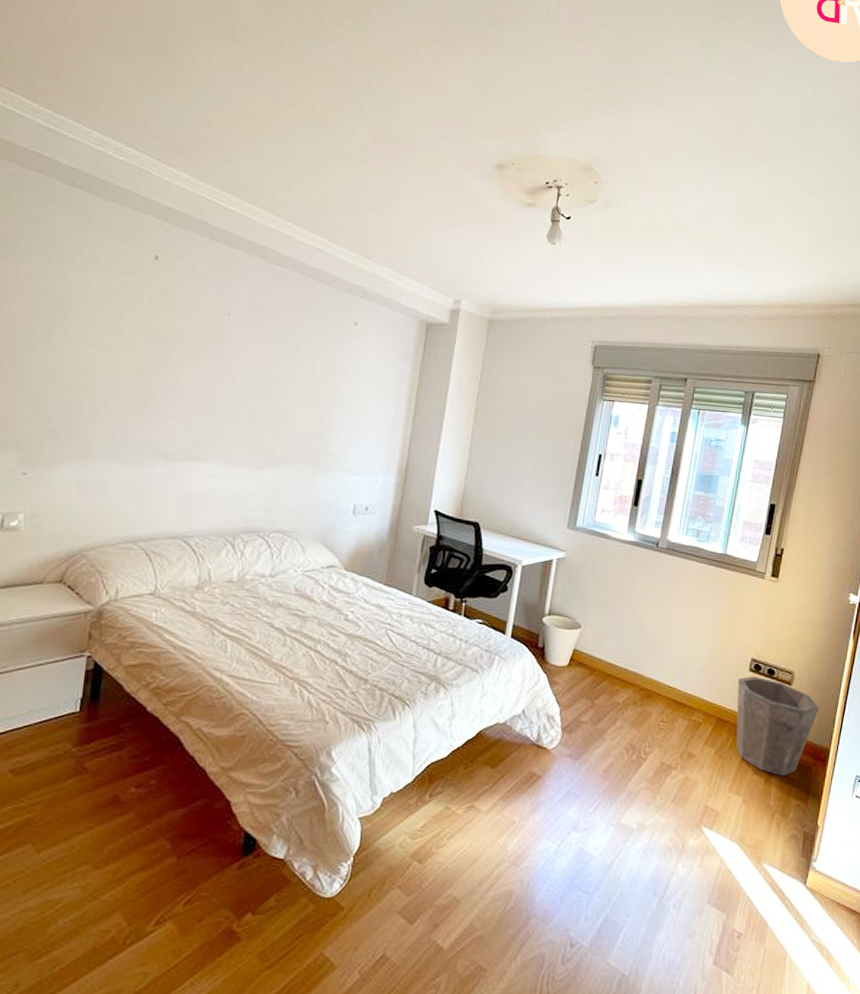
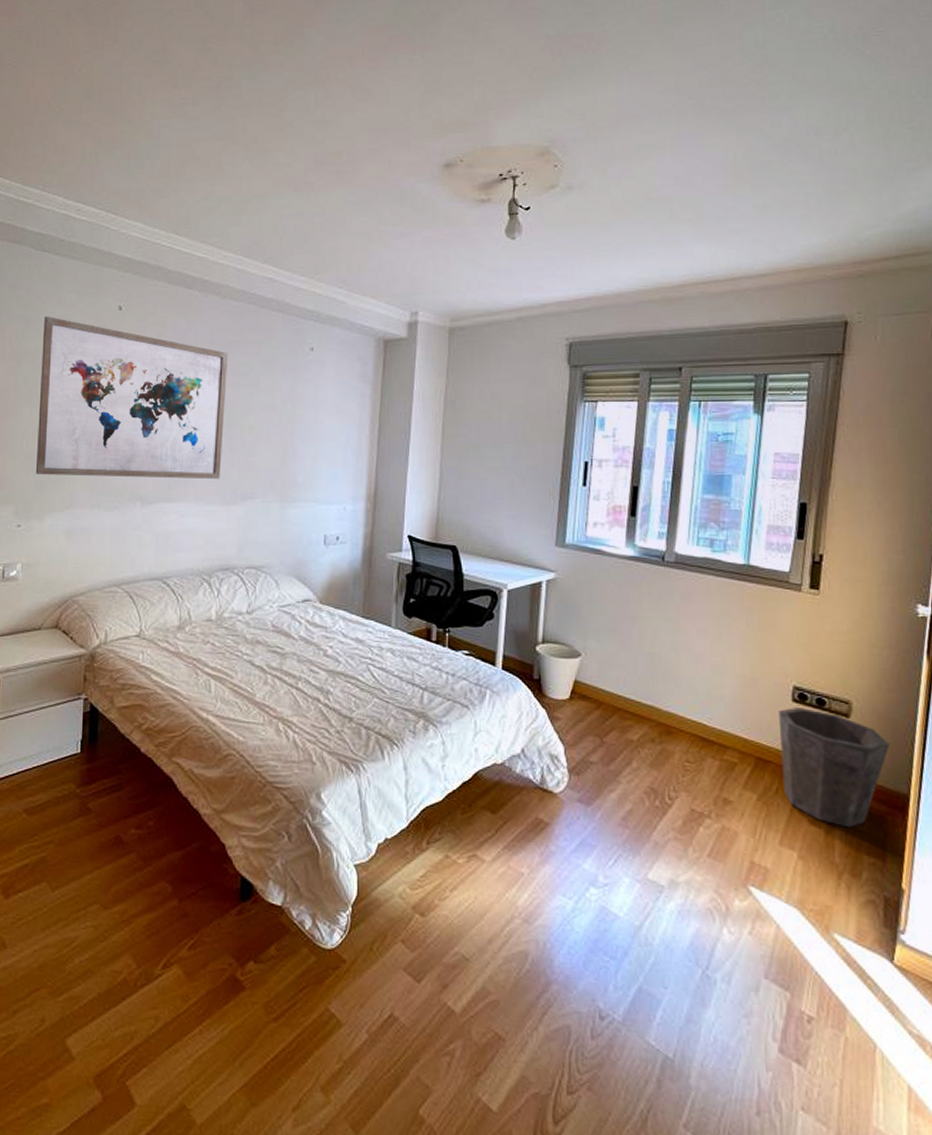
wall art: none [47,255,270,443] -> present [35,316,229,480]

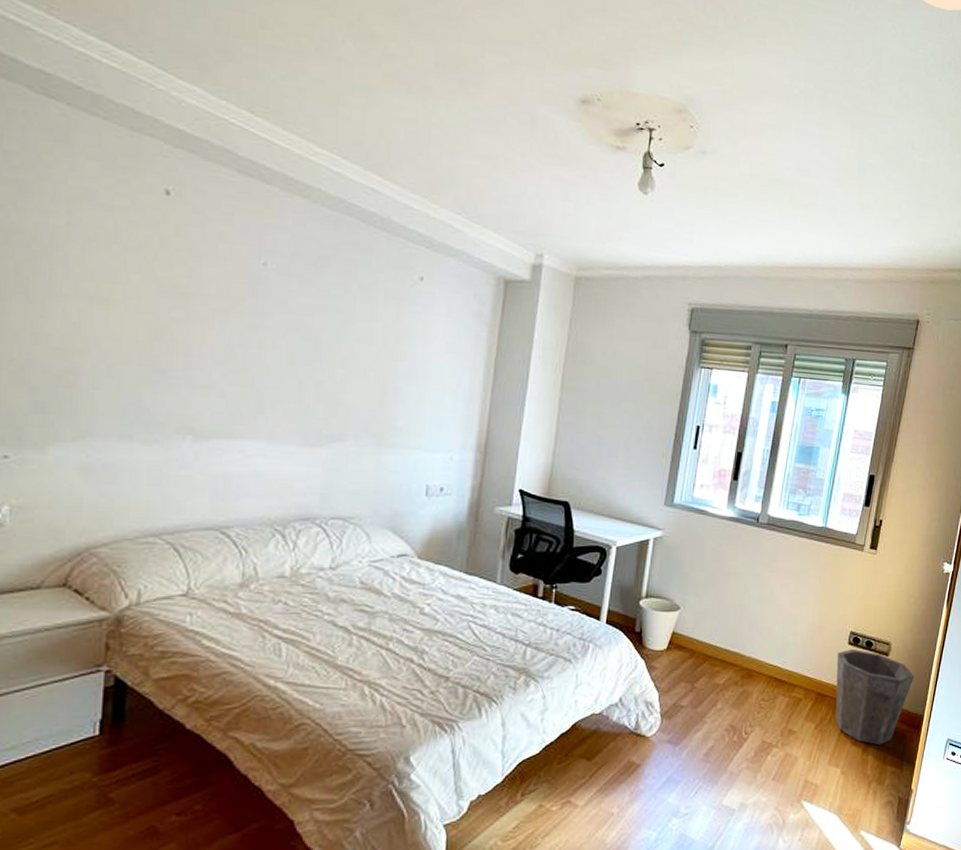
wall art: present [35,316,229,480] -> none [32,185,317,416]

